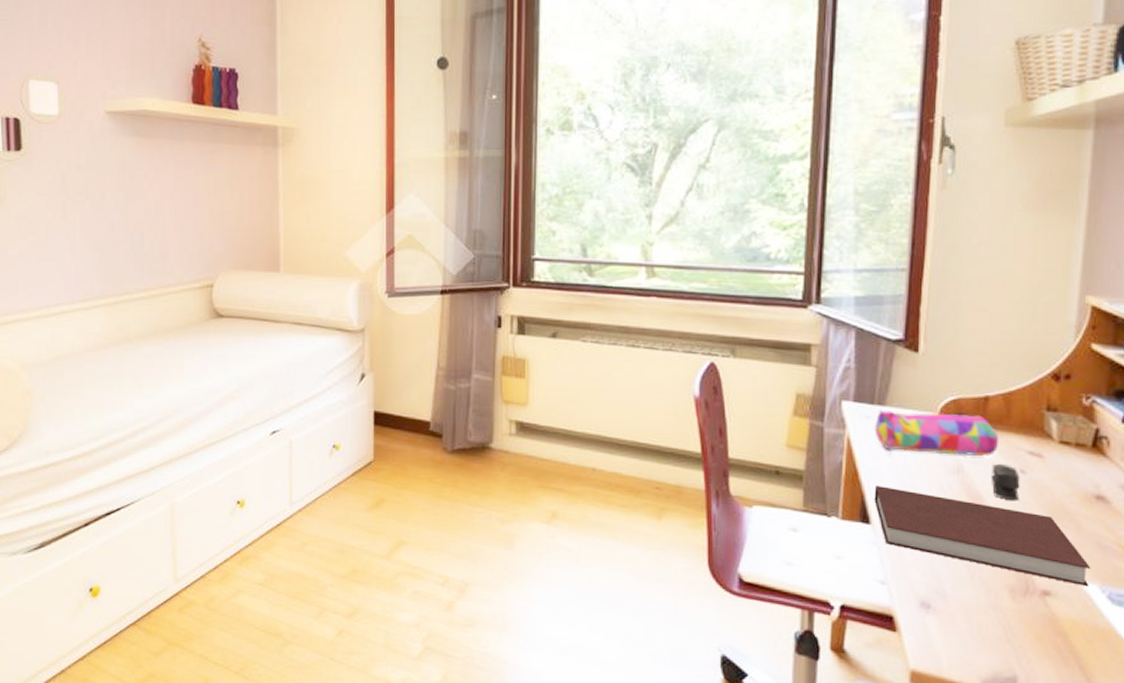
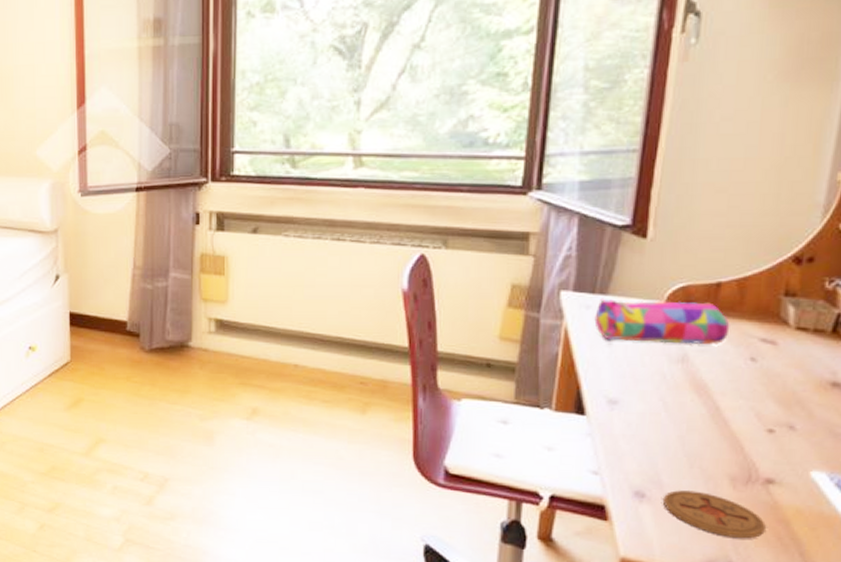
notebook: present [874,485,1091,587] -> none [590,375,820,475]
coaster: none [948,601,1045,652] -> present [663,490,766,539]
stapler: present [990,464,1020,501] -> none [718,353,750,390]

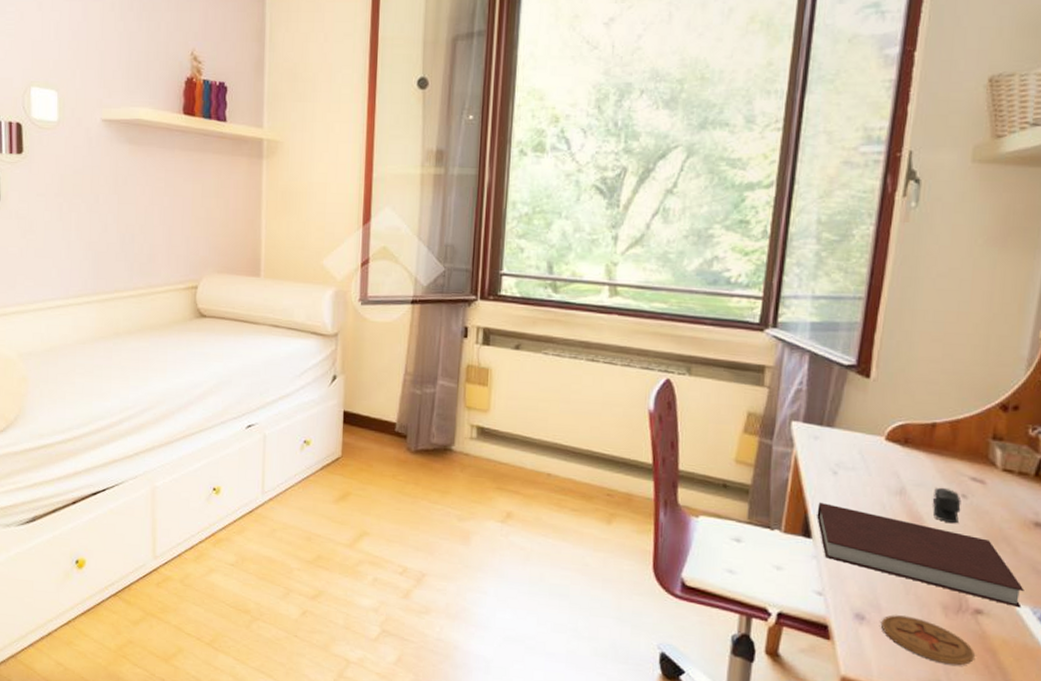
notebook: none [590,375,820,475] -> present [817,502,1024,608]
pencil case: present [594,298,730,345] -> none [821,430,944,480]
stapler: none [718,353,750,390] -> present [932,488,961,524]

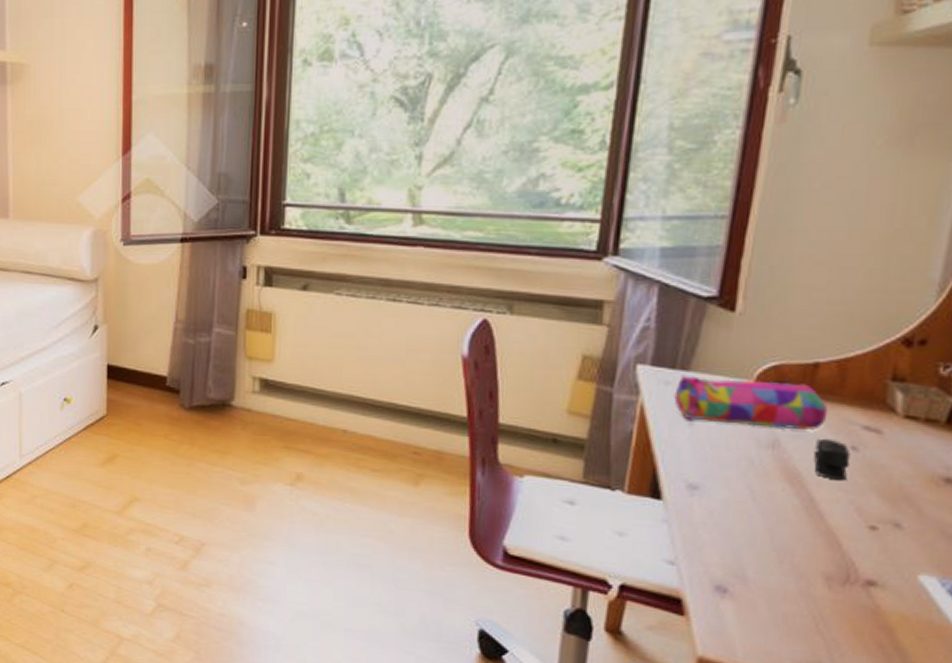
notebook: present [817,502,1024,608] -> none [668,457,931,579]
pencil case: none [821,430,944,480] -> present [674,374,829,430]
coaster: present [881,615,975,666] -> none [748,587,865,645]

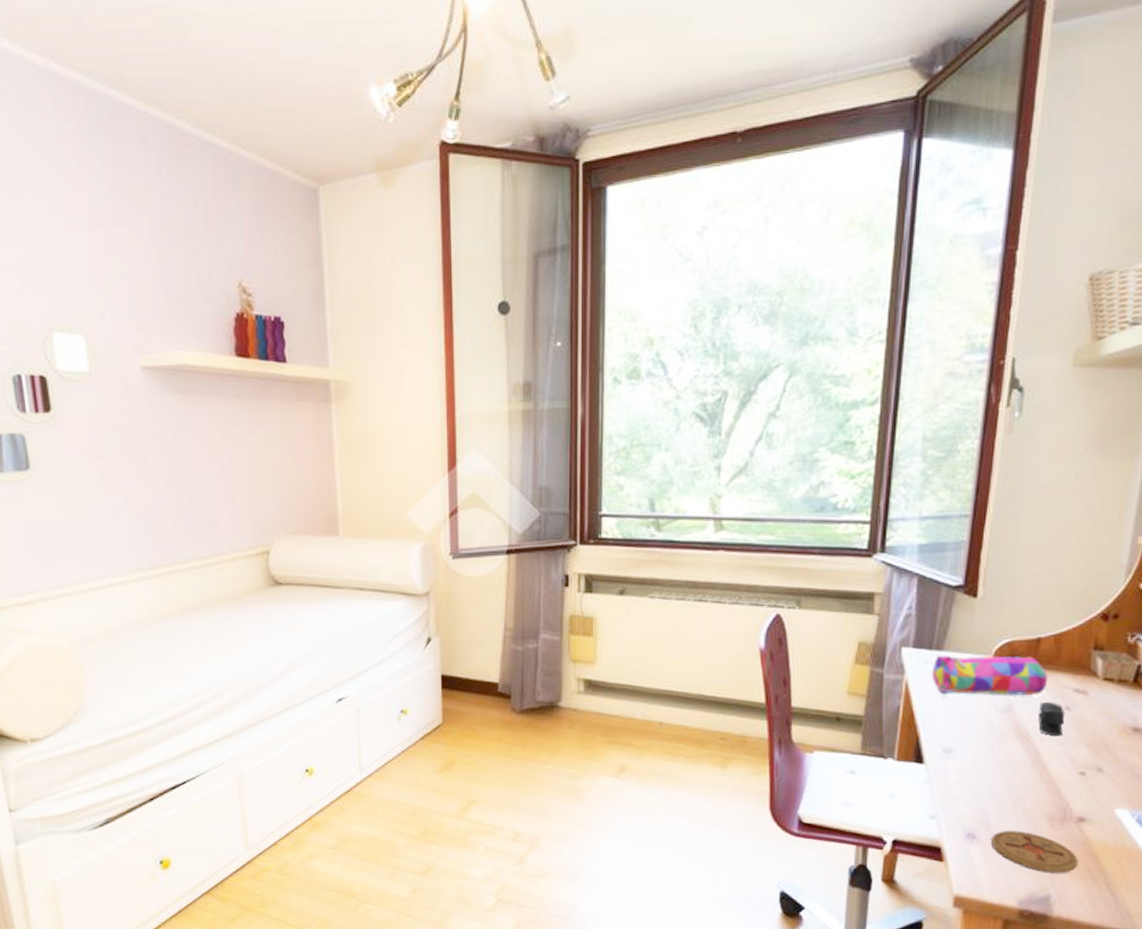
coaster: none [748,587,865,645] -> present [991,831,1078,873]

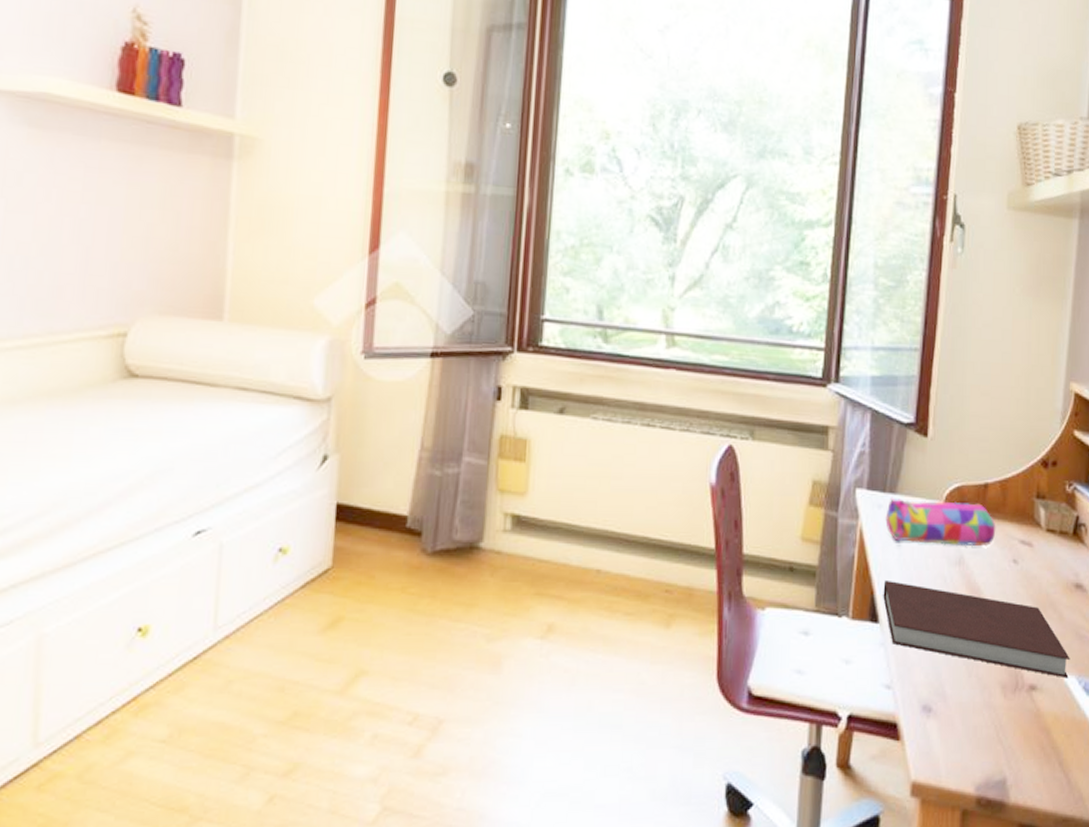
notebook: none [928,726,1124,812] -> present [883,579,1070,679]
coaster: present [991,831,1078,873] -> none [947,702,1031,751]
stapler: present [1038,702,1065,736] -> none [988,555,1013,593]

